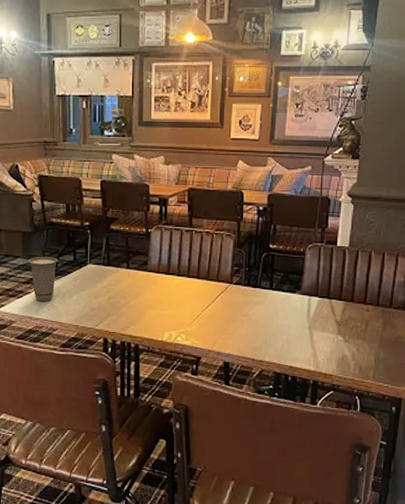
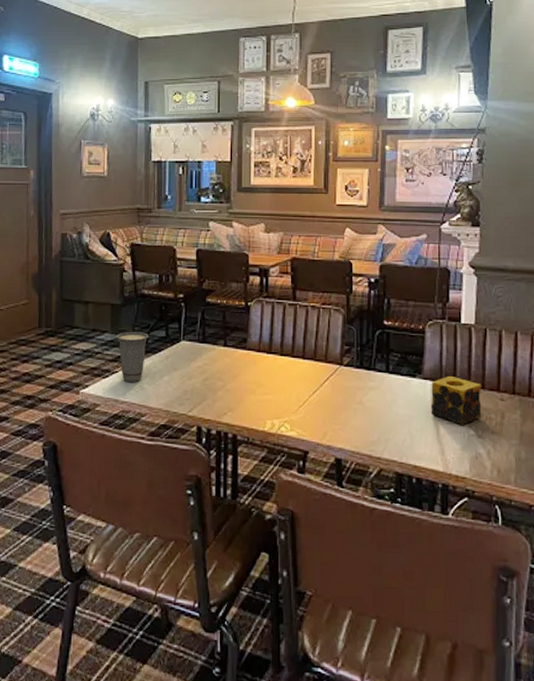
candle: none [306,291,352,332] -> present [430,375,482,425]

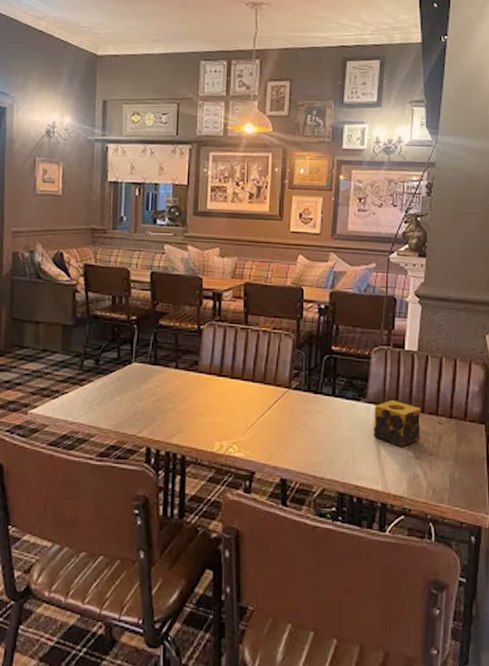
cup: present [116,331,149,383] -> none [67,352,100,404]

